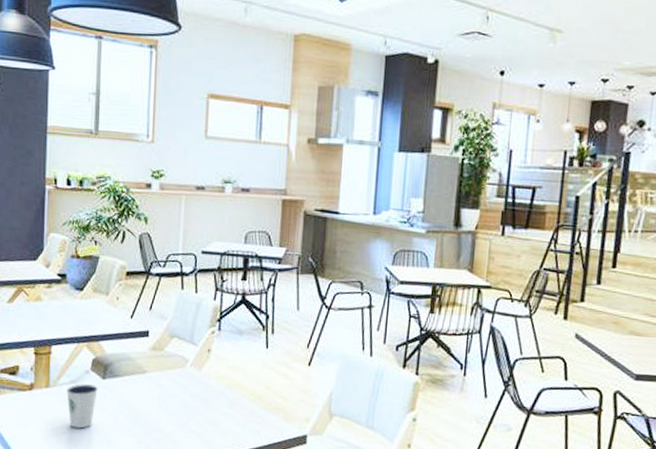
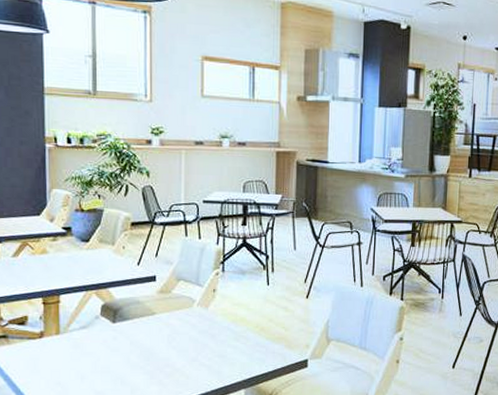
dixie cup: present [66,384,98,429] -> none [77,329,109,370]

